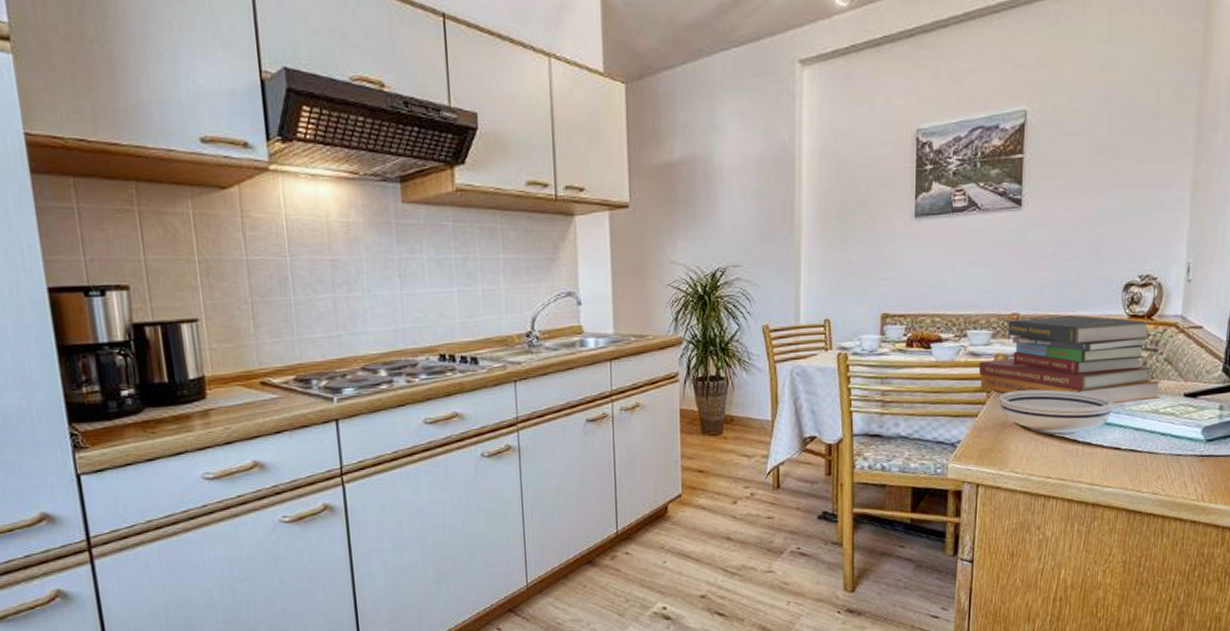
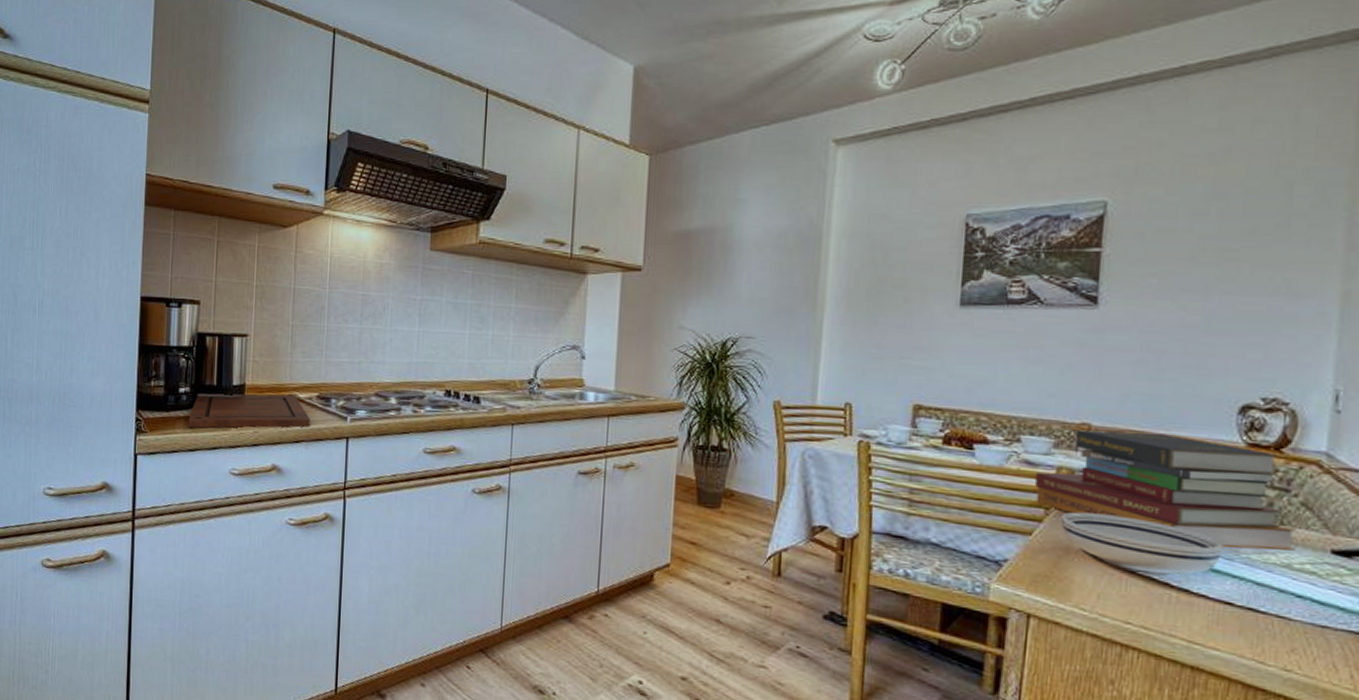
cutting board: none [139,381,291,436] -> present [188,393,310,429]

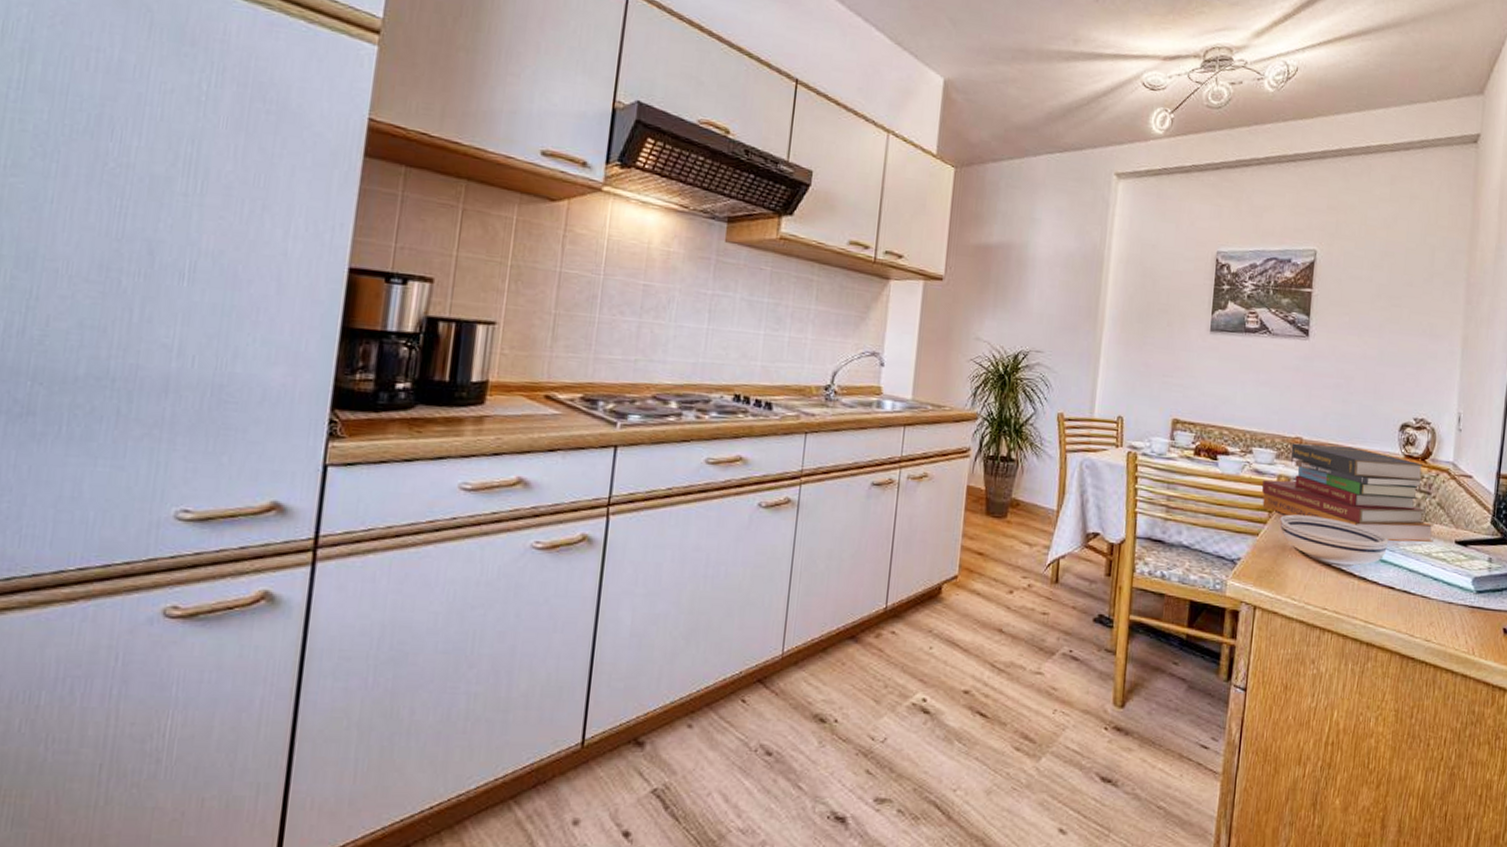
cutting board: present [188,393,310,429] -> none [405,390,571,434]

